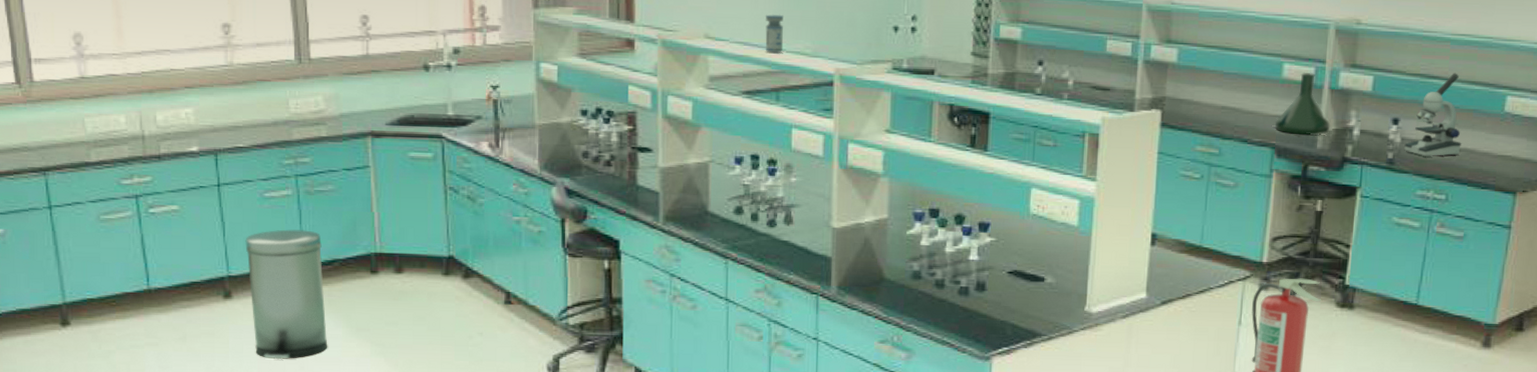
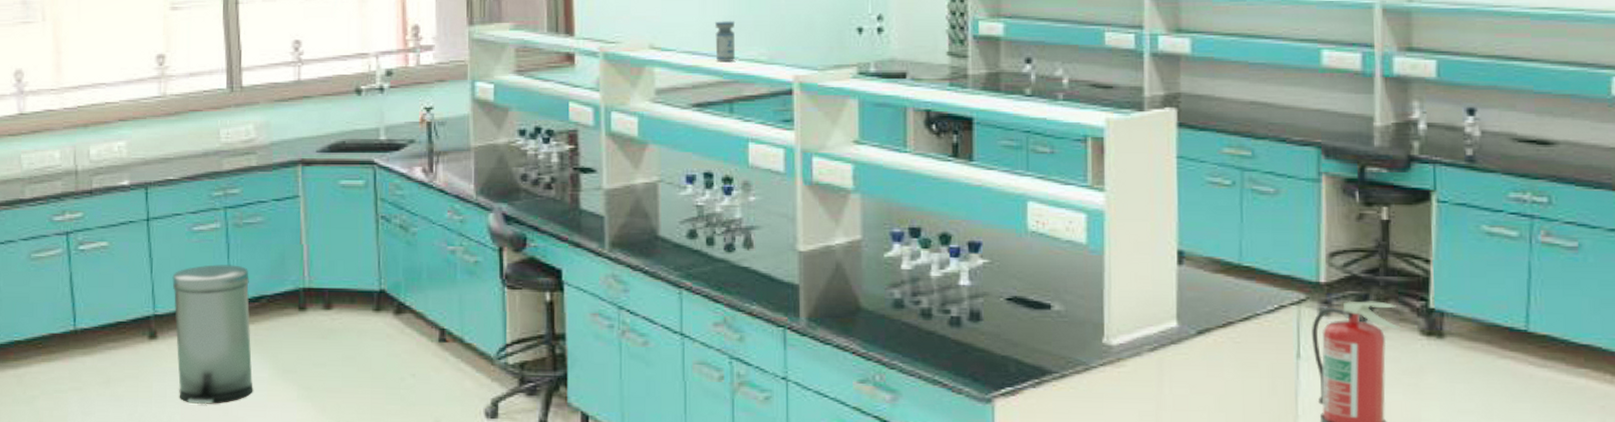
flask: present [1275,73,1331,136] -> none [1319,59,1389,132]
microscope: present [1404,73,1461,158] -> none [1486,52,1560,154]

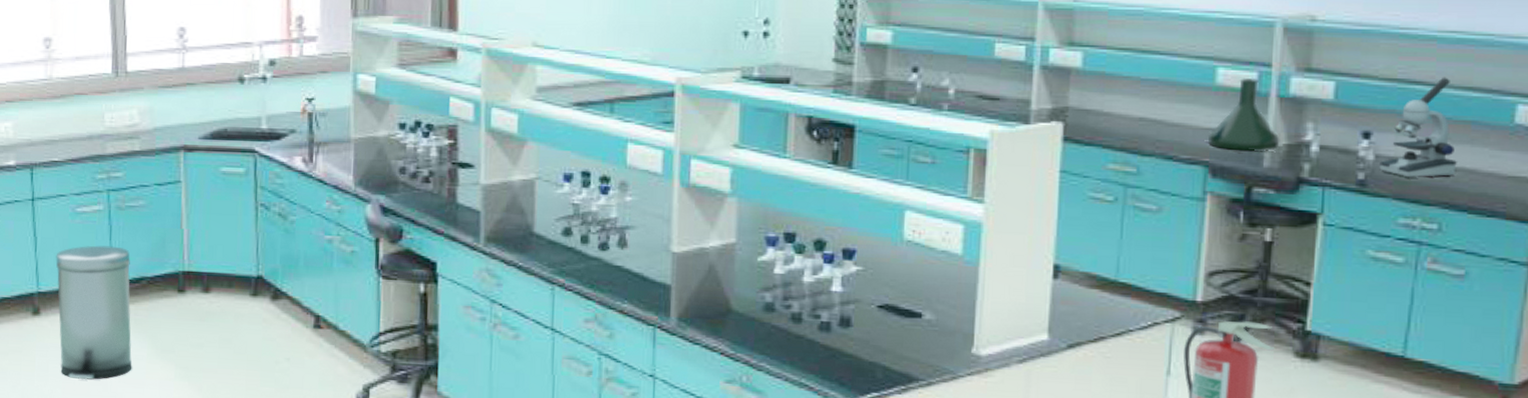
medicine: present [715,20,736,62] -> none [598,20,619,62]
flask: none [1319,59,1389,132] -> present [1208,78,1280,152]
microscope: none [1486,52,1560,154] -> present [1379,77,1457,179]

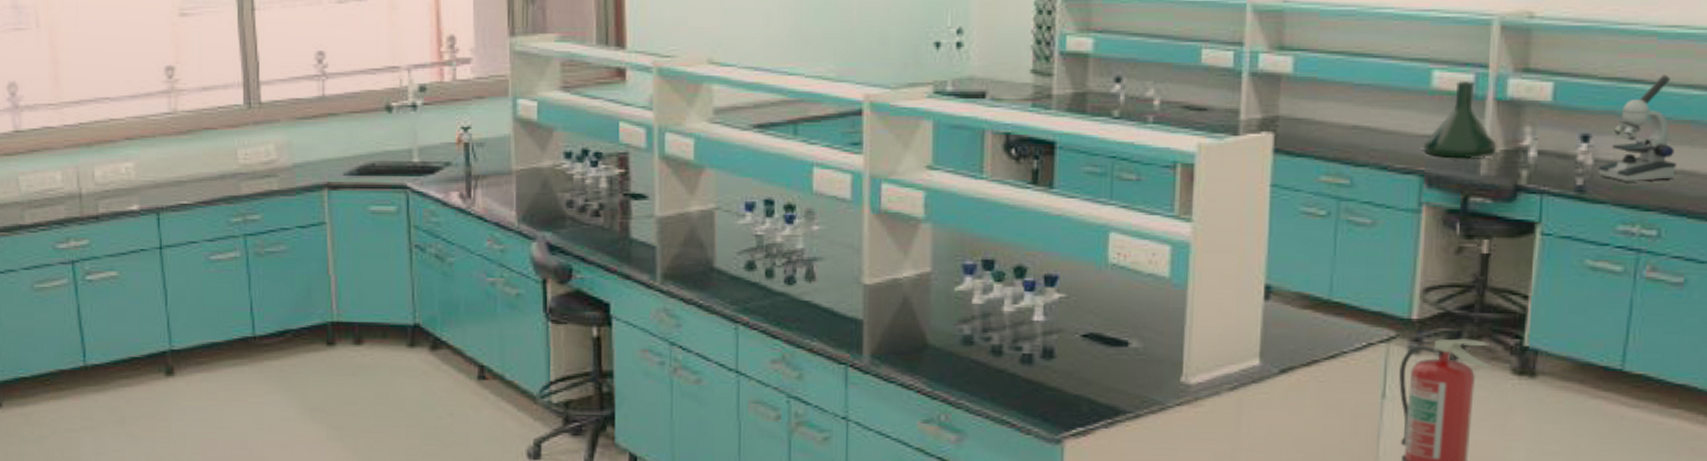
pedal bin: present [55,245,132,380] -> none [189,296,279,445]

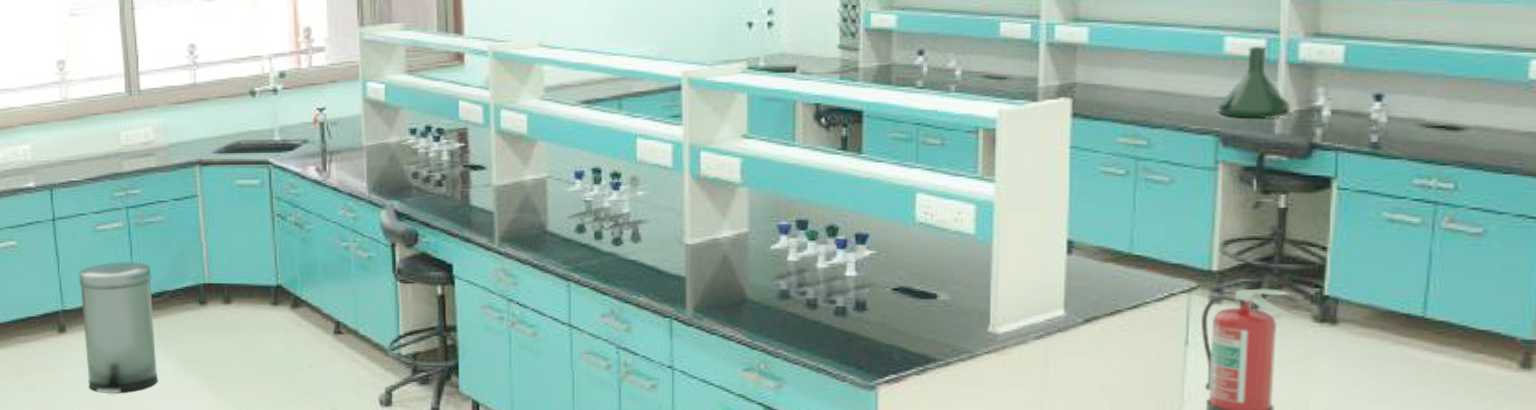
pedal bin: none [189,296,279,445] -> present [78,262,158,394]
microscope: present [1598,74,1677,184] -> none [1392,35,1471,140]

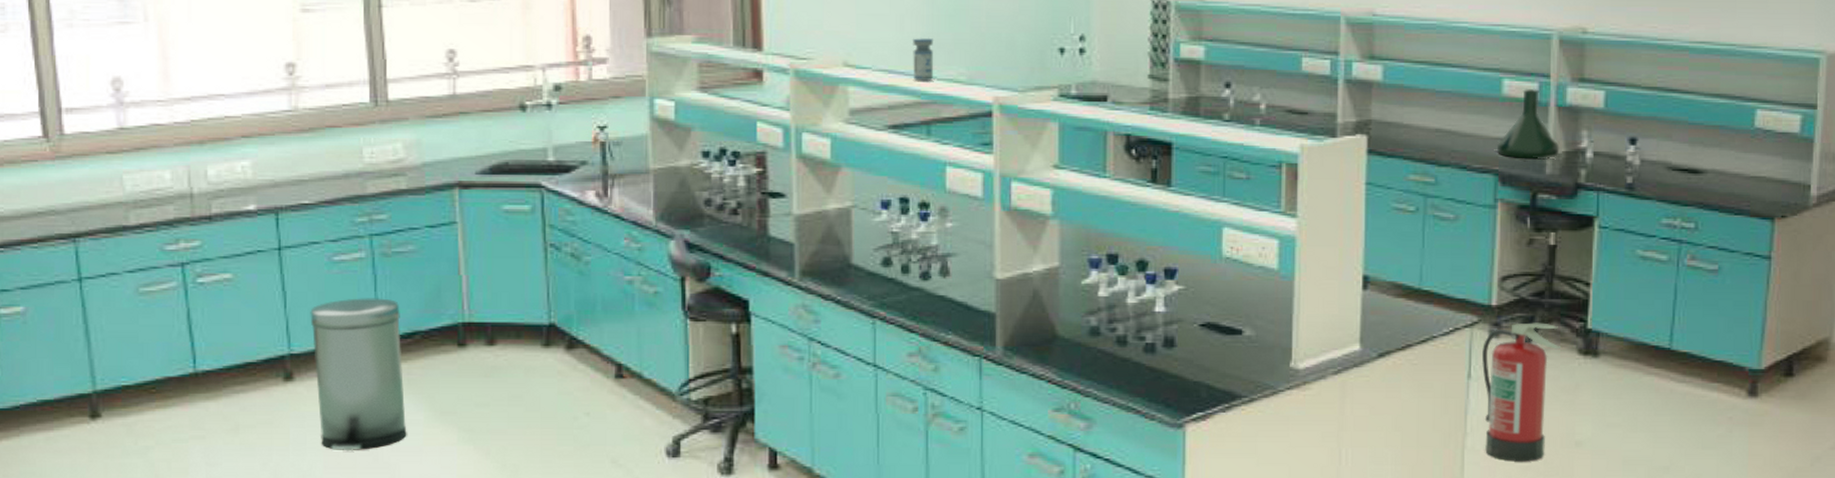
medicine: none [604,17,625,59] -> present [913,37,934,82]

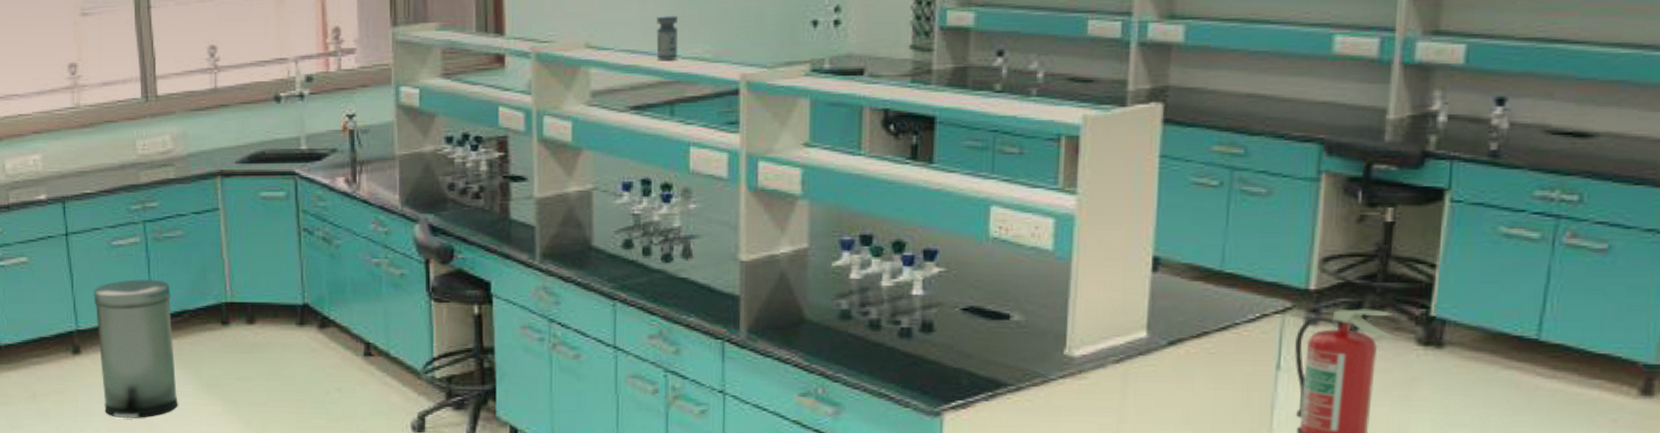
flask: present [1497,89,1560,160] -> none [1324,45,1404,125]

